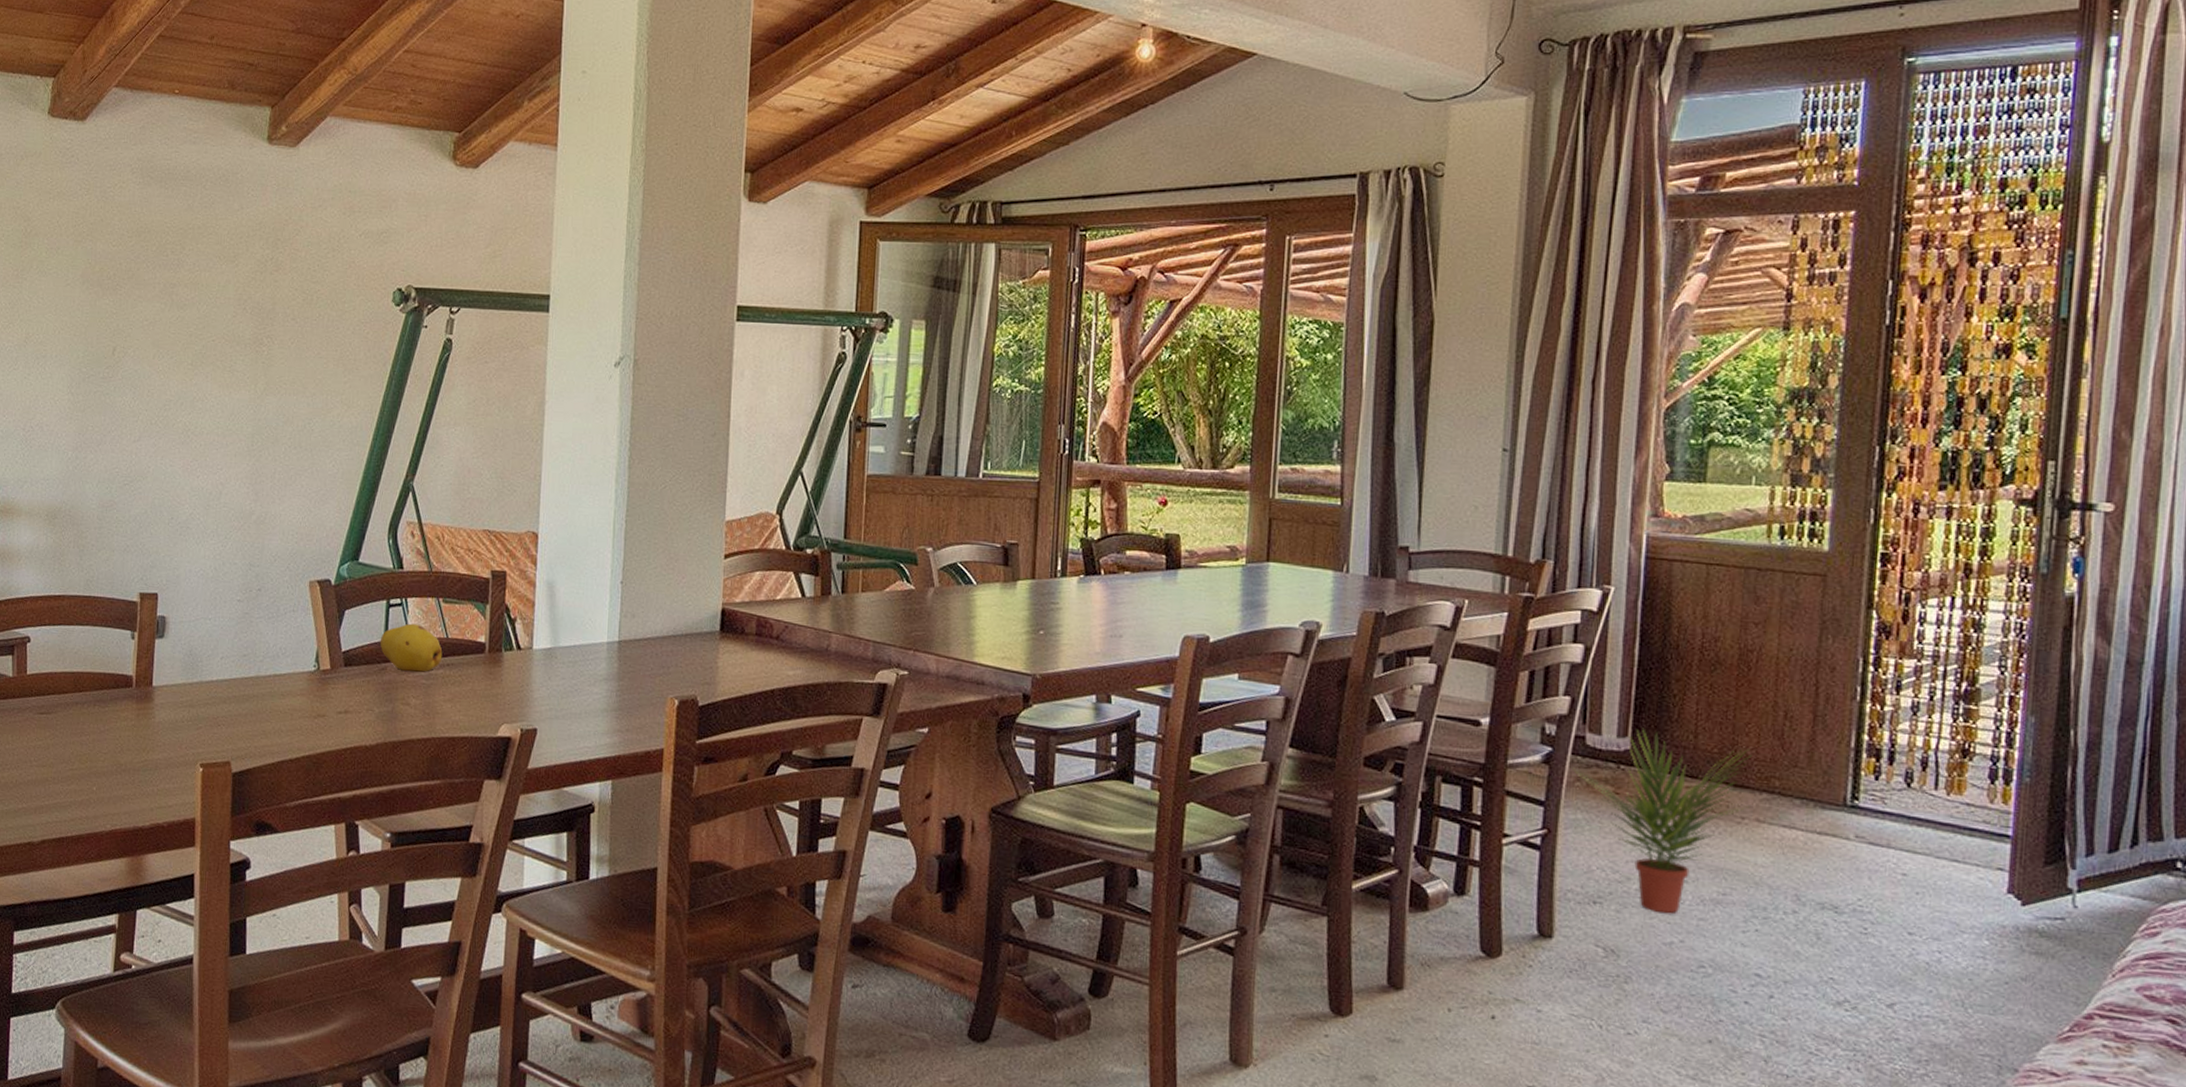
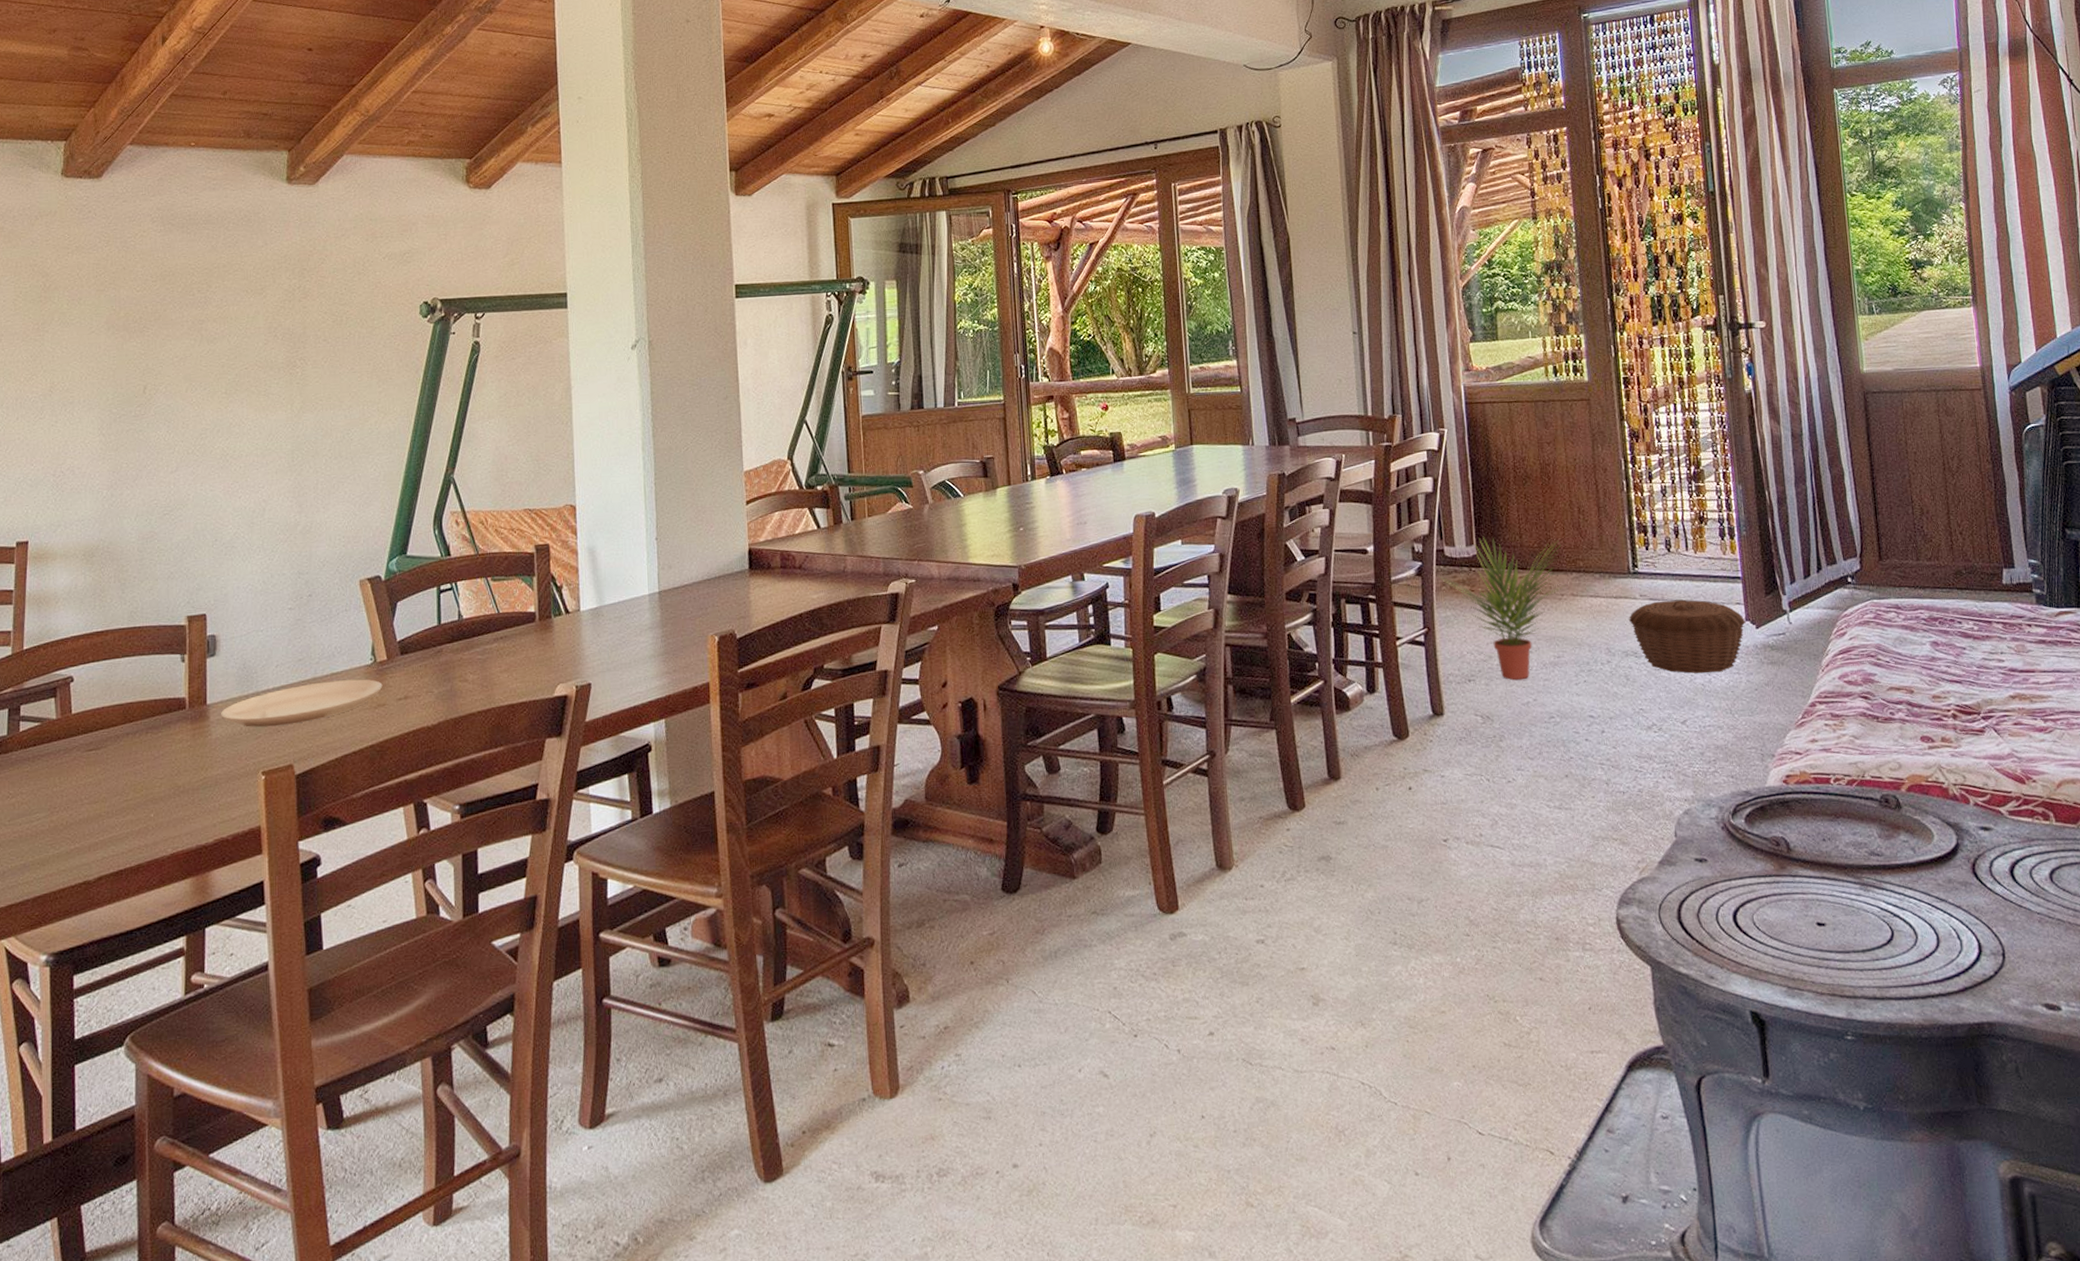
plate: none [165,681,324,720] -> present [221,679,383,727]
fruit: present [378,623,443,672] -> none [432,604,495,651]
woven basket: none [1832,847,2008,951] -> present [1628,599,1746,673]

